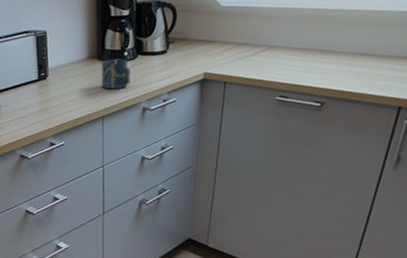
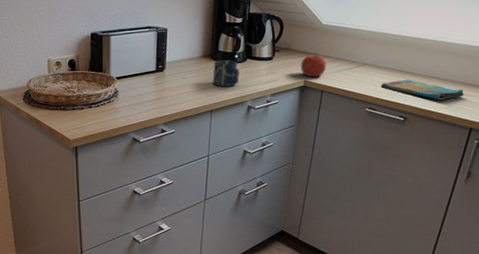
fruit: none [199,41,229,69] -> present [301,54,327,78]
dish towel: none [292,58,392,80] -> present [381,79,465,101]

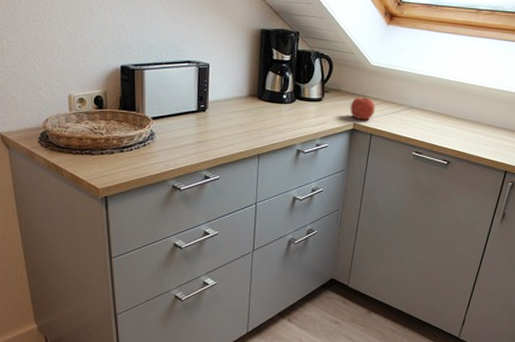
cup: present [212,60,239,87] -> none [259,100,288,129]
dish towel: present [381,79,465,101] -> none [426,123,501,145]

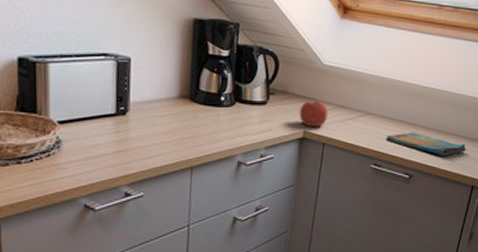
dish towel: none [426,123,501,145] -> present [386,132,467,156]

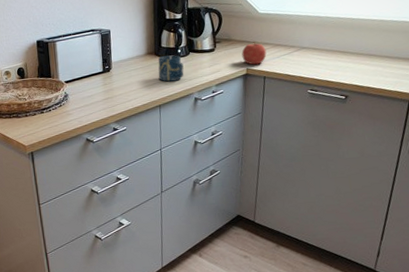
cup: none [192,103,227,137] -> present [158,55,184,82]
dish towel: present [386,132,467,156] -> none [320,58,401,77]

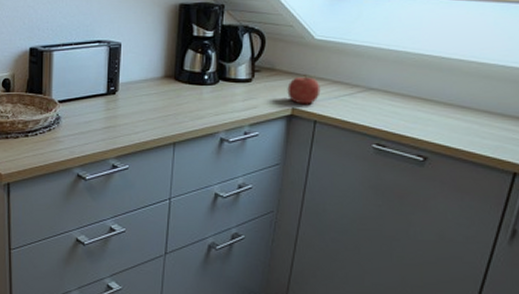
cup: present [158,55,184,82] -> none [176,82,210,114]

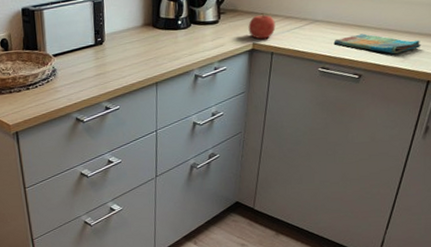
dish towel: none [392,108,505,137] -> present [333,33,422,55]

